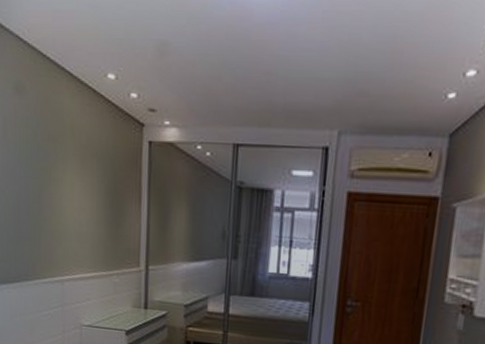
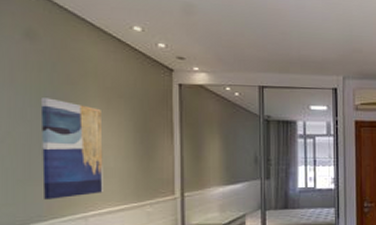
wall art: none [27,156,78,260] -> present [40,98,103,200]

